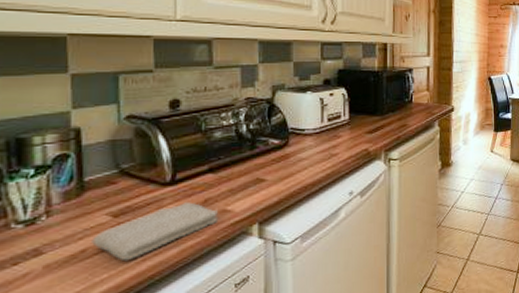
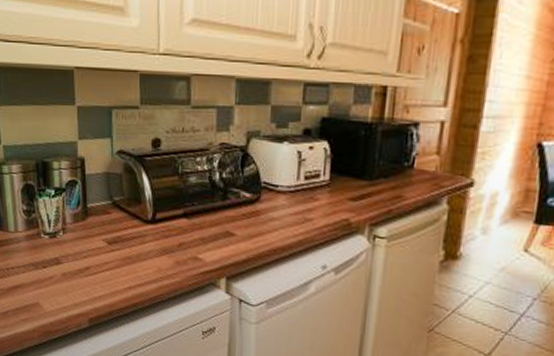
washcloth: present [92,202,218,262] -> none [93,242,190,286]

